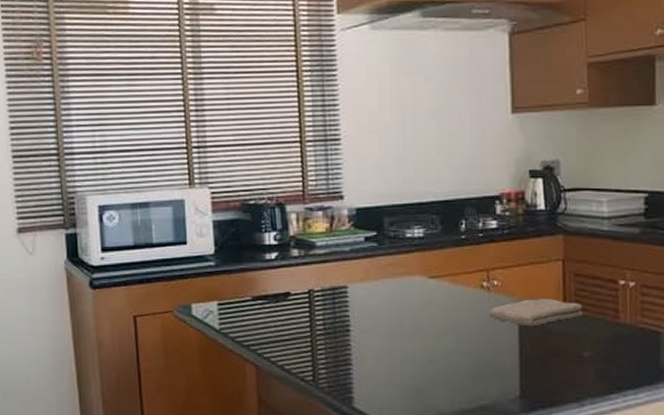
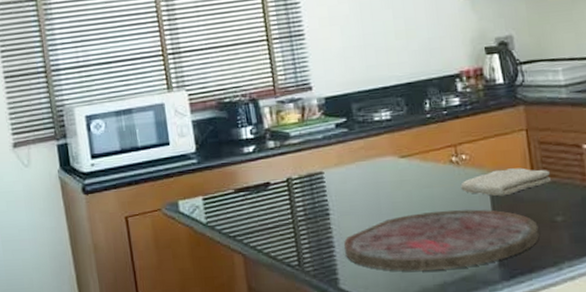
cutting board: none [363,337,564,397] -> present [344,209,540,271]

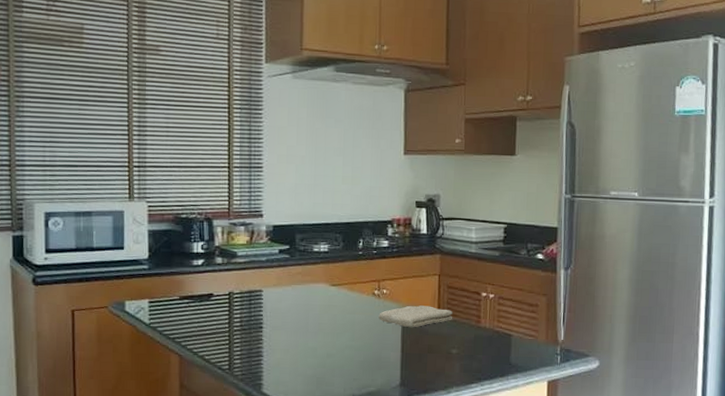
cutting board: present [344,209,540,271] -> none [272,335,437,384]

